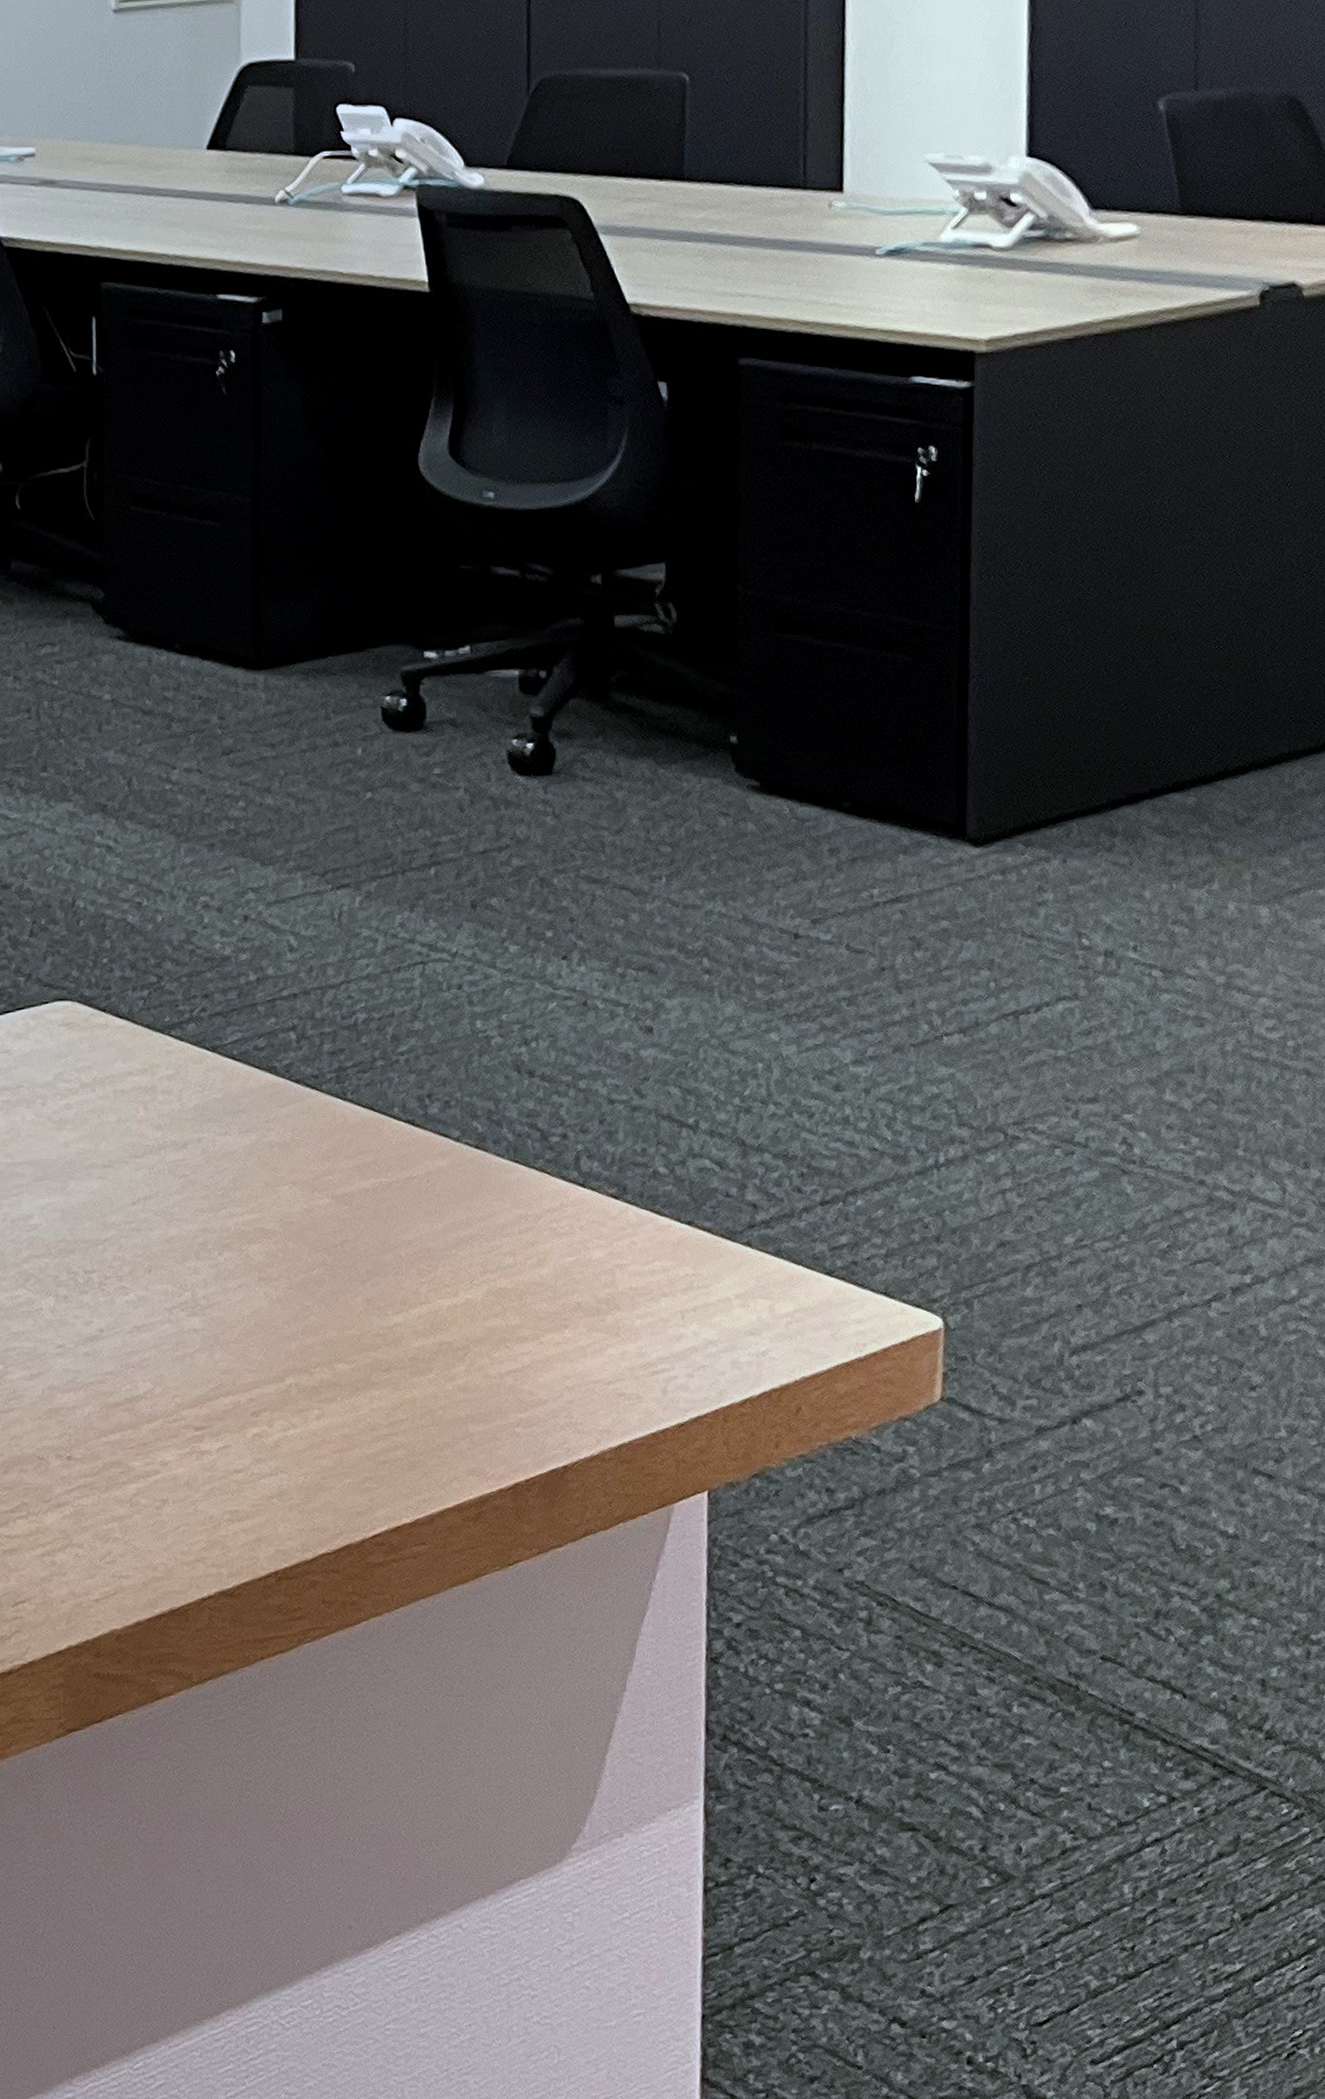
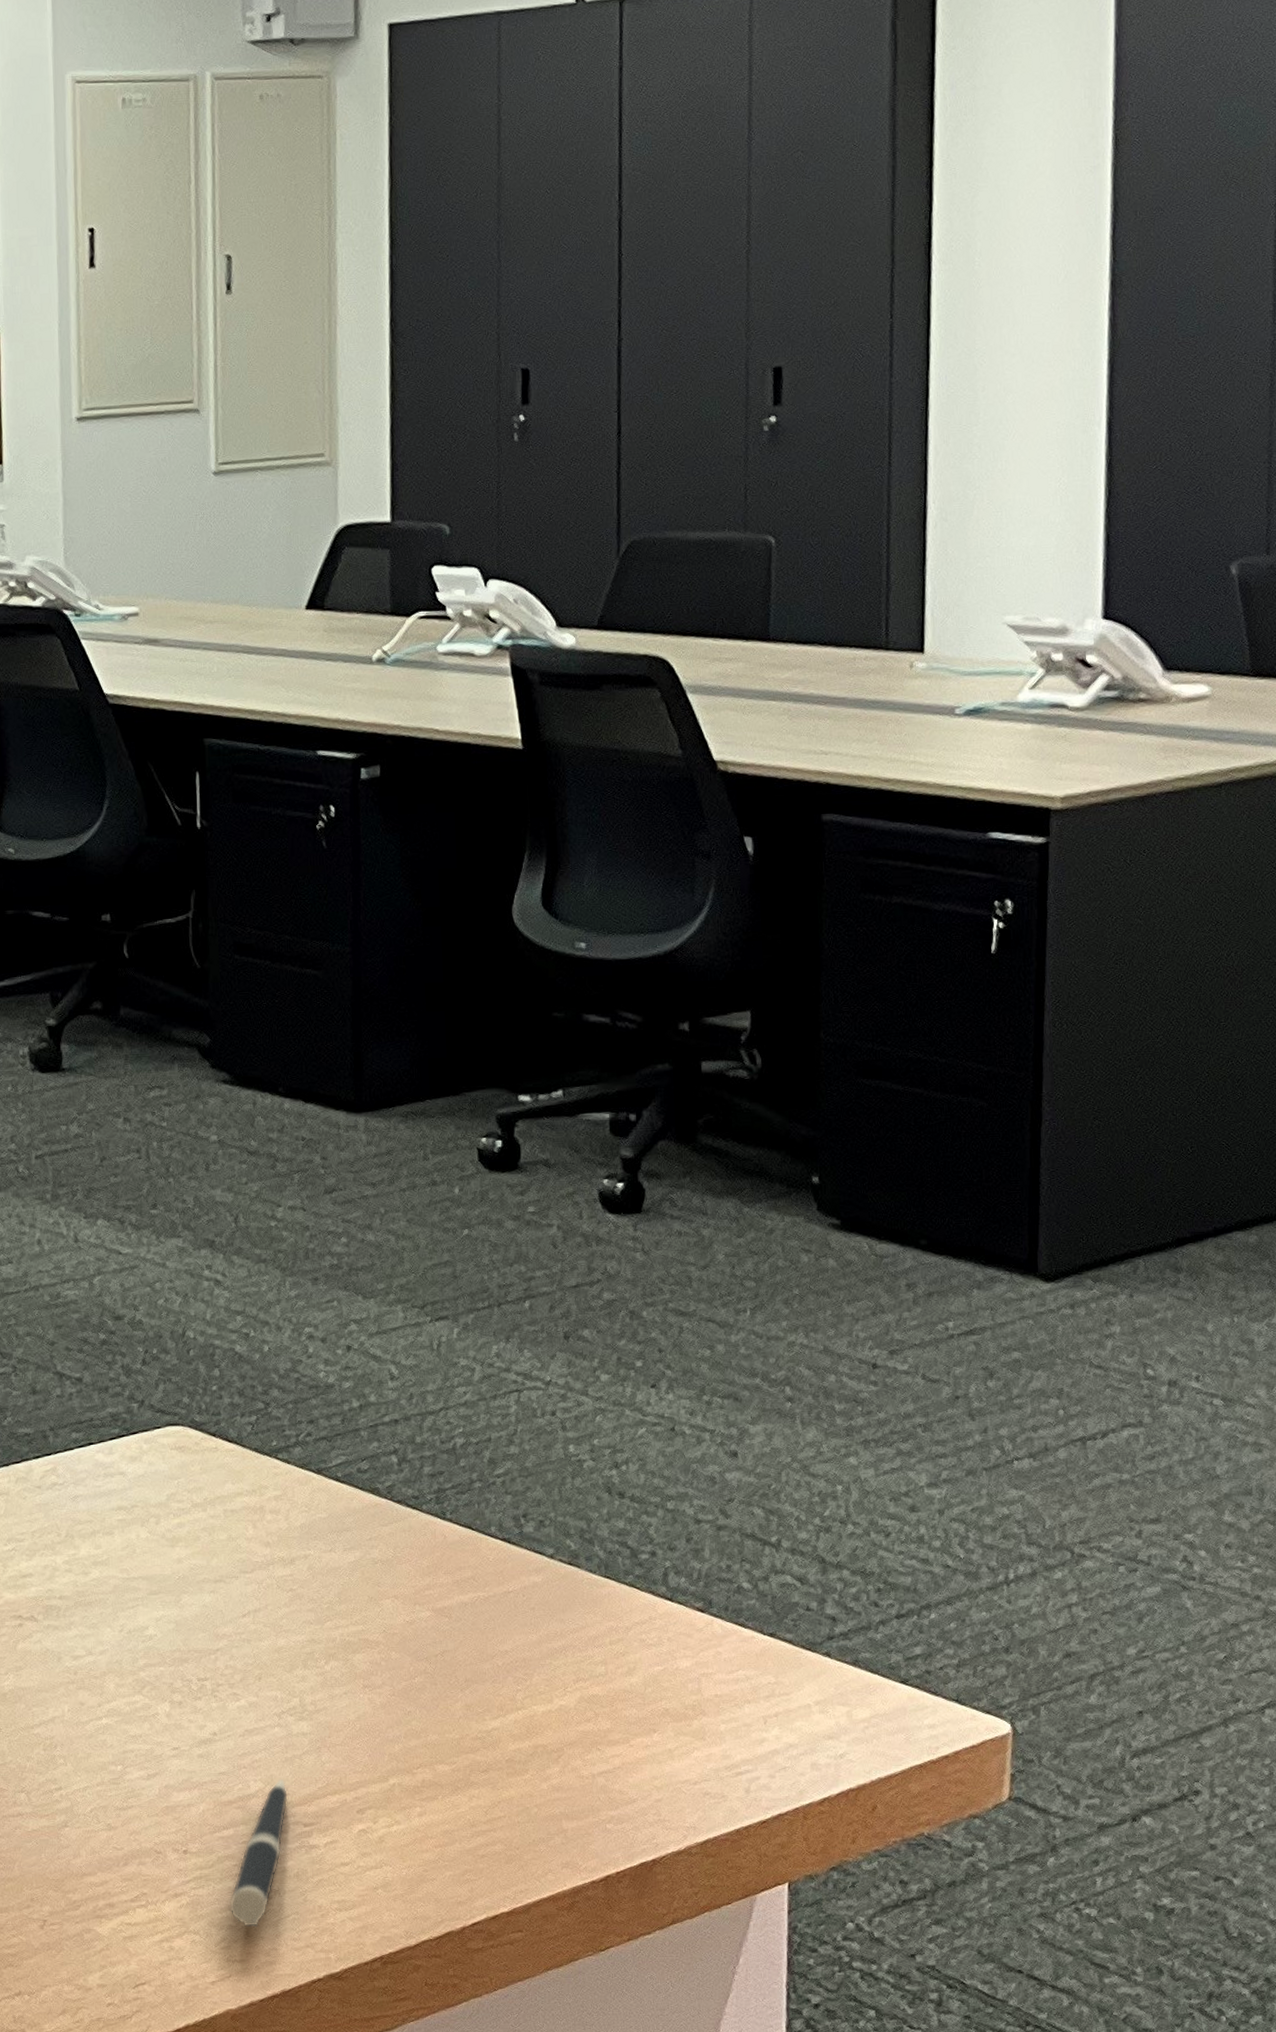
pen: none [115,1378,179,1541] -> present [229,1778,289,1928]

